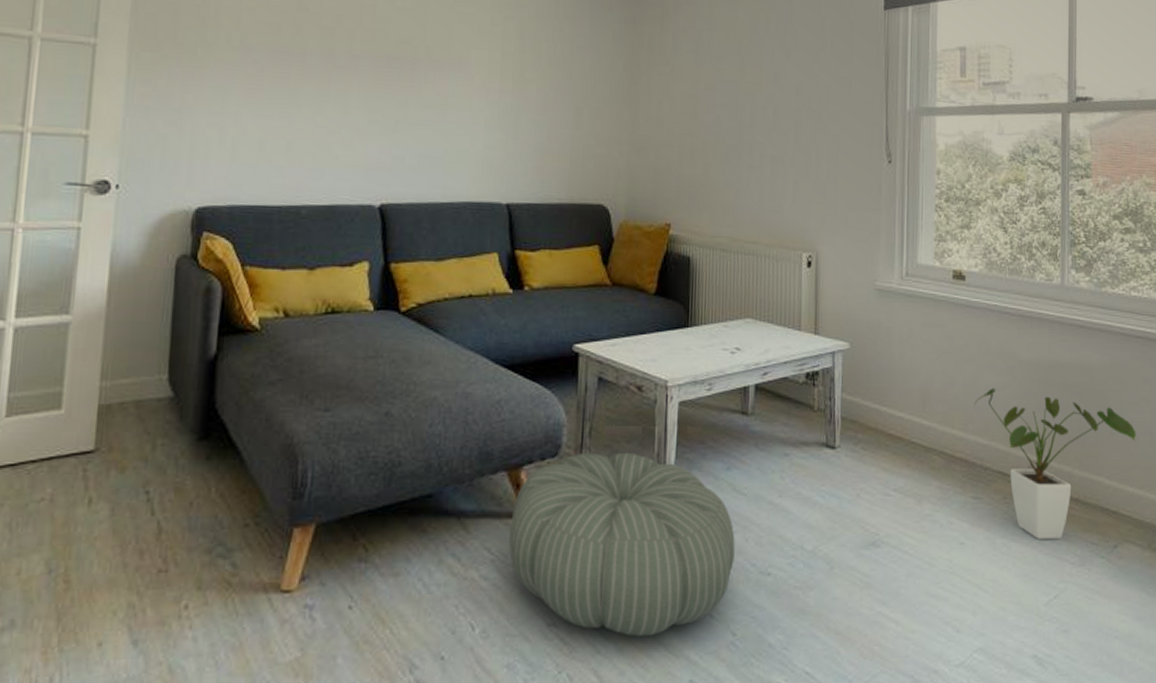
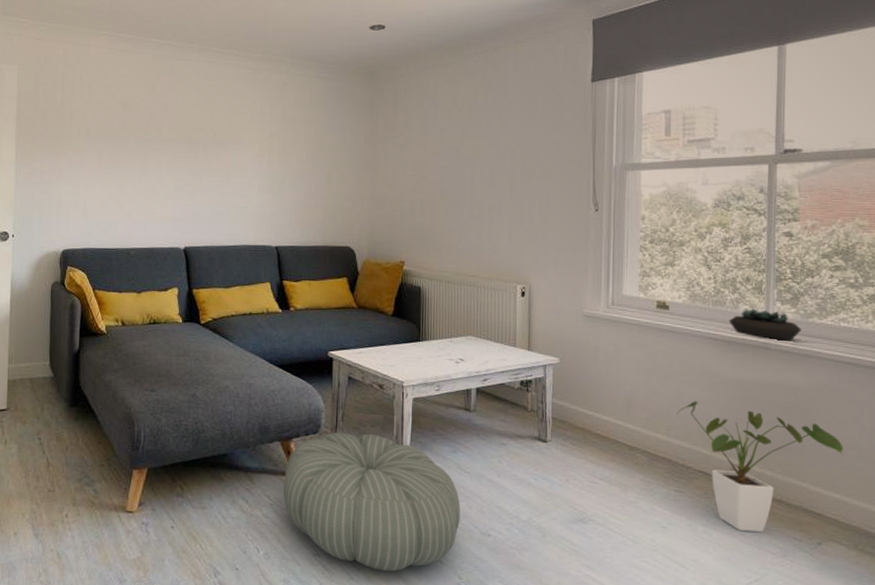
succulent plant: none [1025,277,1095,314] -> present [728,308,802,341]

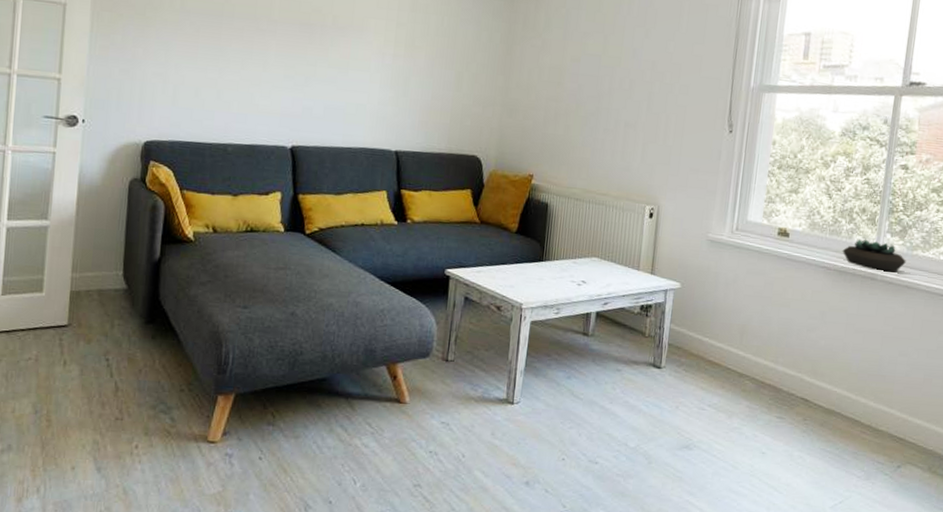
pouf: present [283,432,461,572] -> none [386,356,571,502]
house plant: present [675,401,843,532] -> none [784,329,930,456]

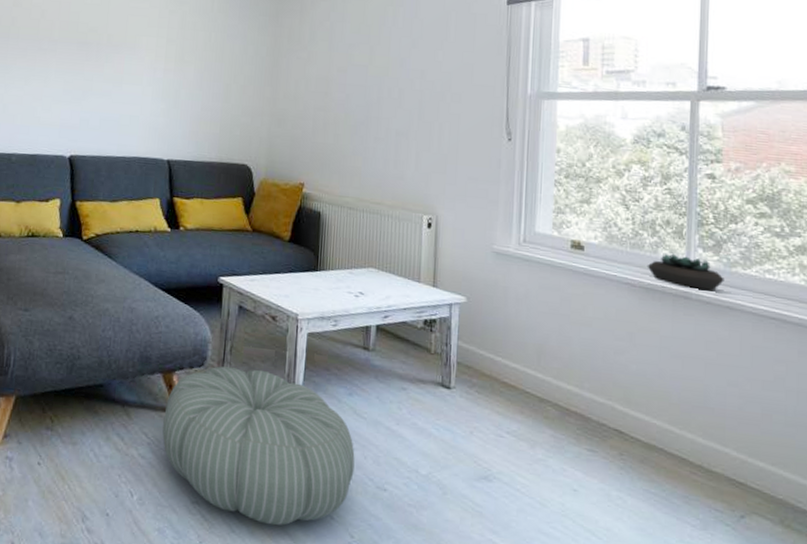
pouf: none [386,356,571,502] -> present [162,366,355,526]

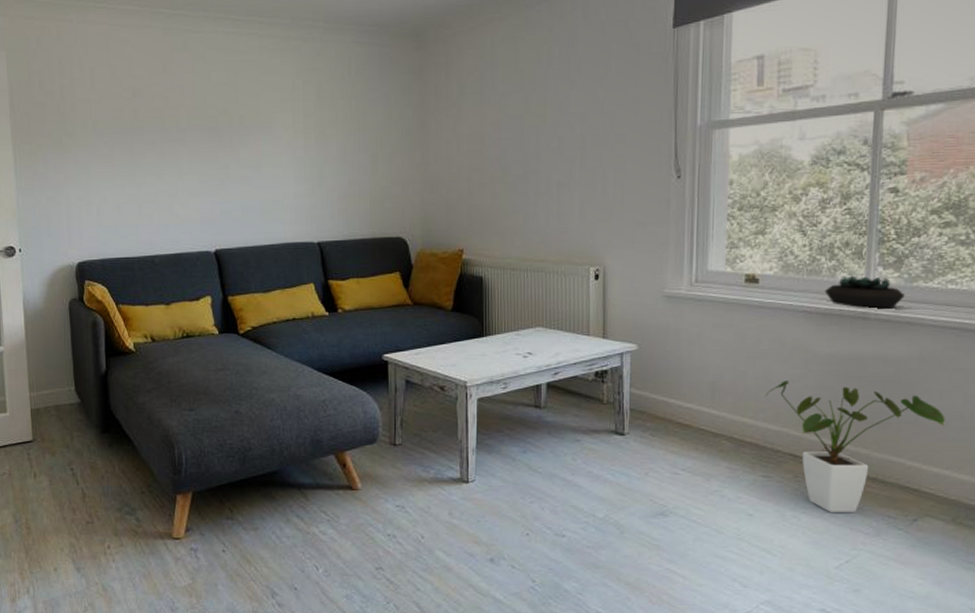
pouf: present [162,366,355,526] -> none [341,439,532,580]
house plant: none [589,351,768,501] -> present [764,380,945,512]

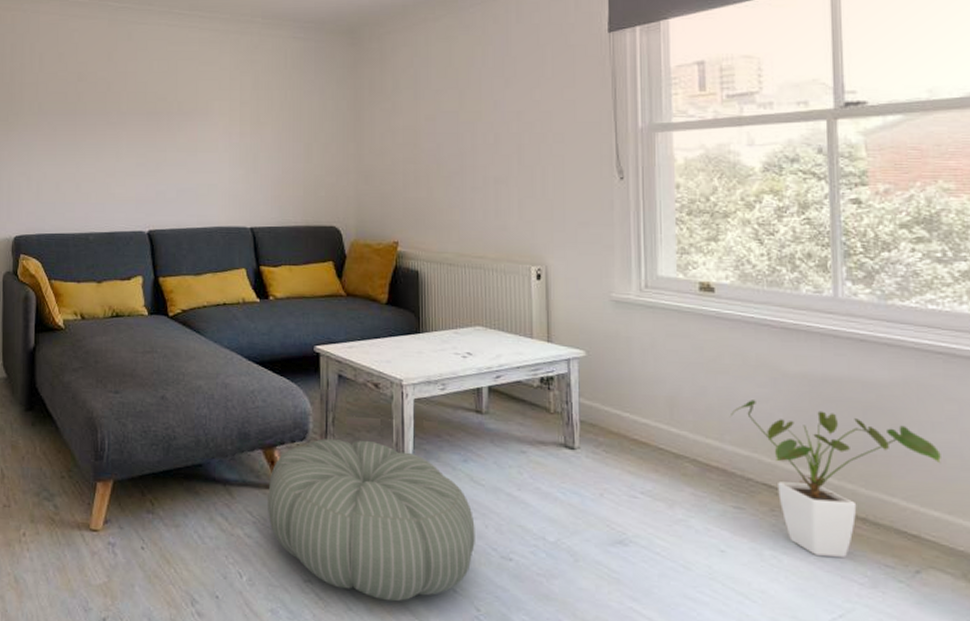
pouf: none [341,439,532,580] -> present [268,438,475,602]
succulent plant: present [824,275,905,309] -> none [788,289,879,328]

